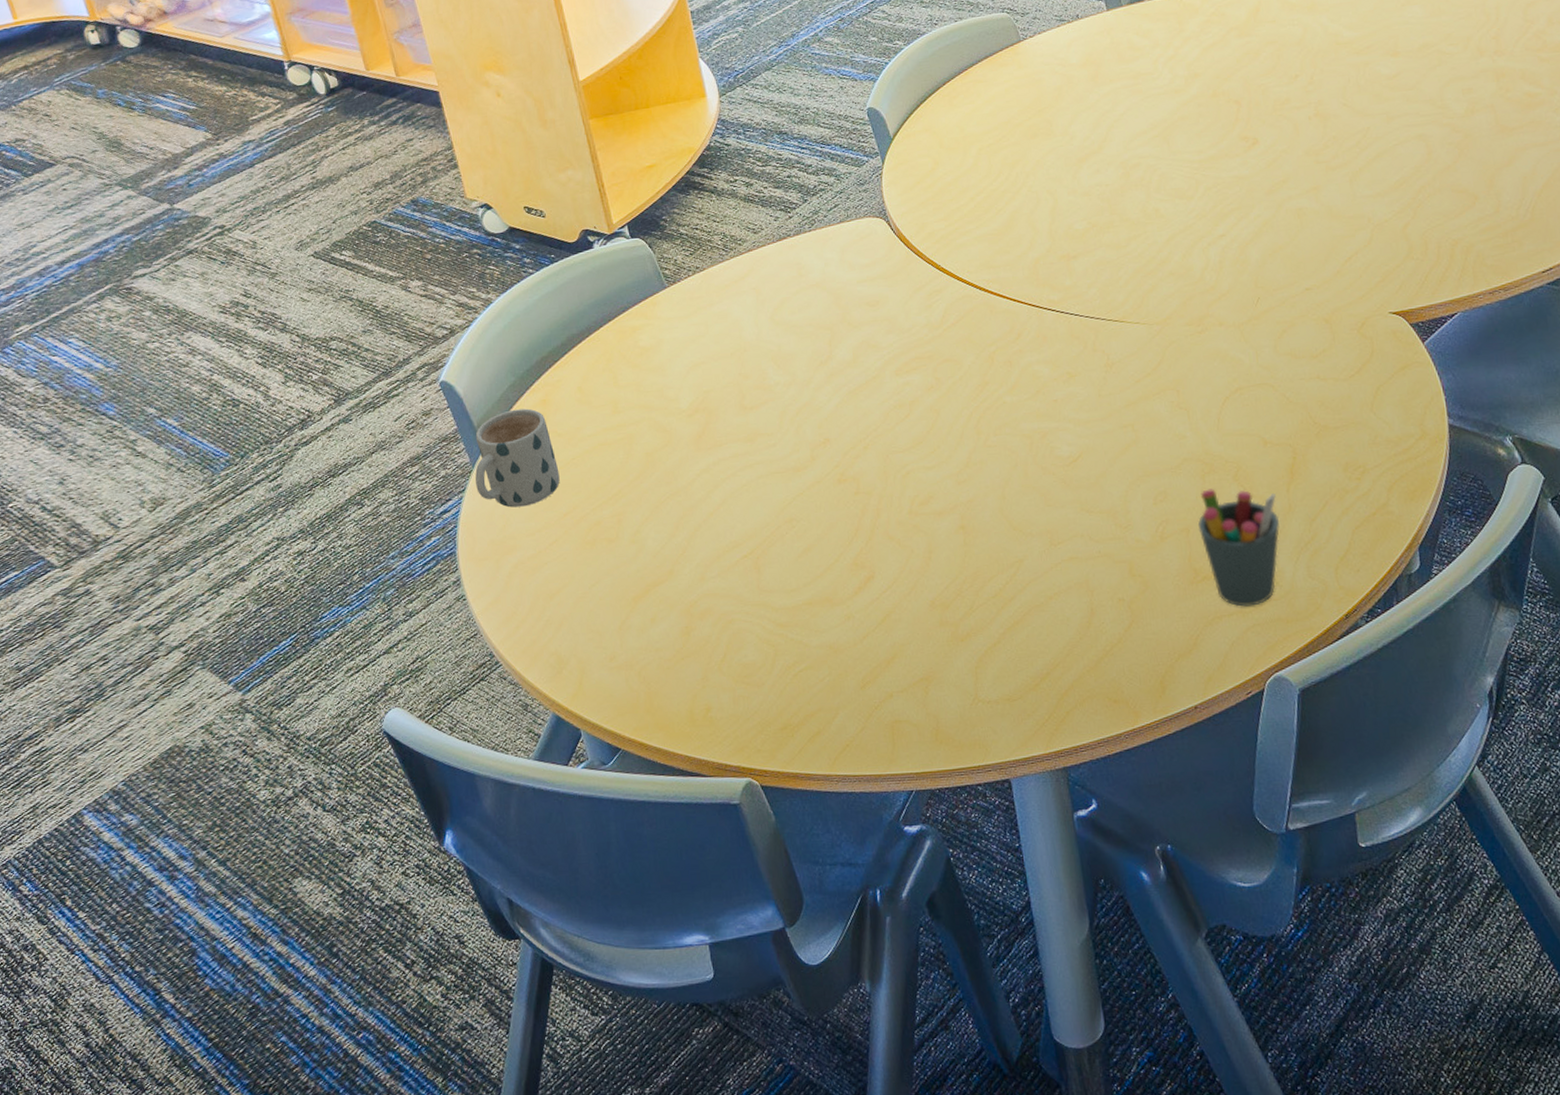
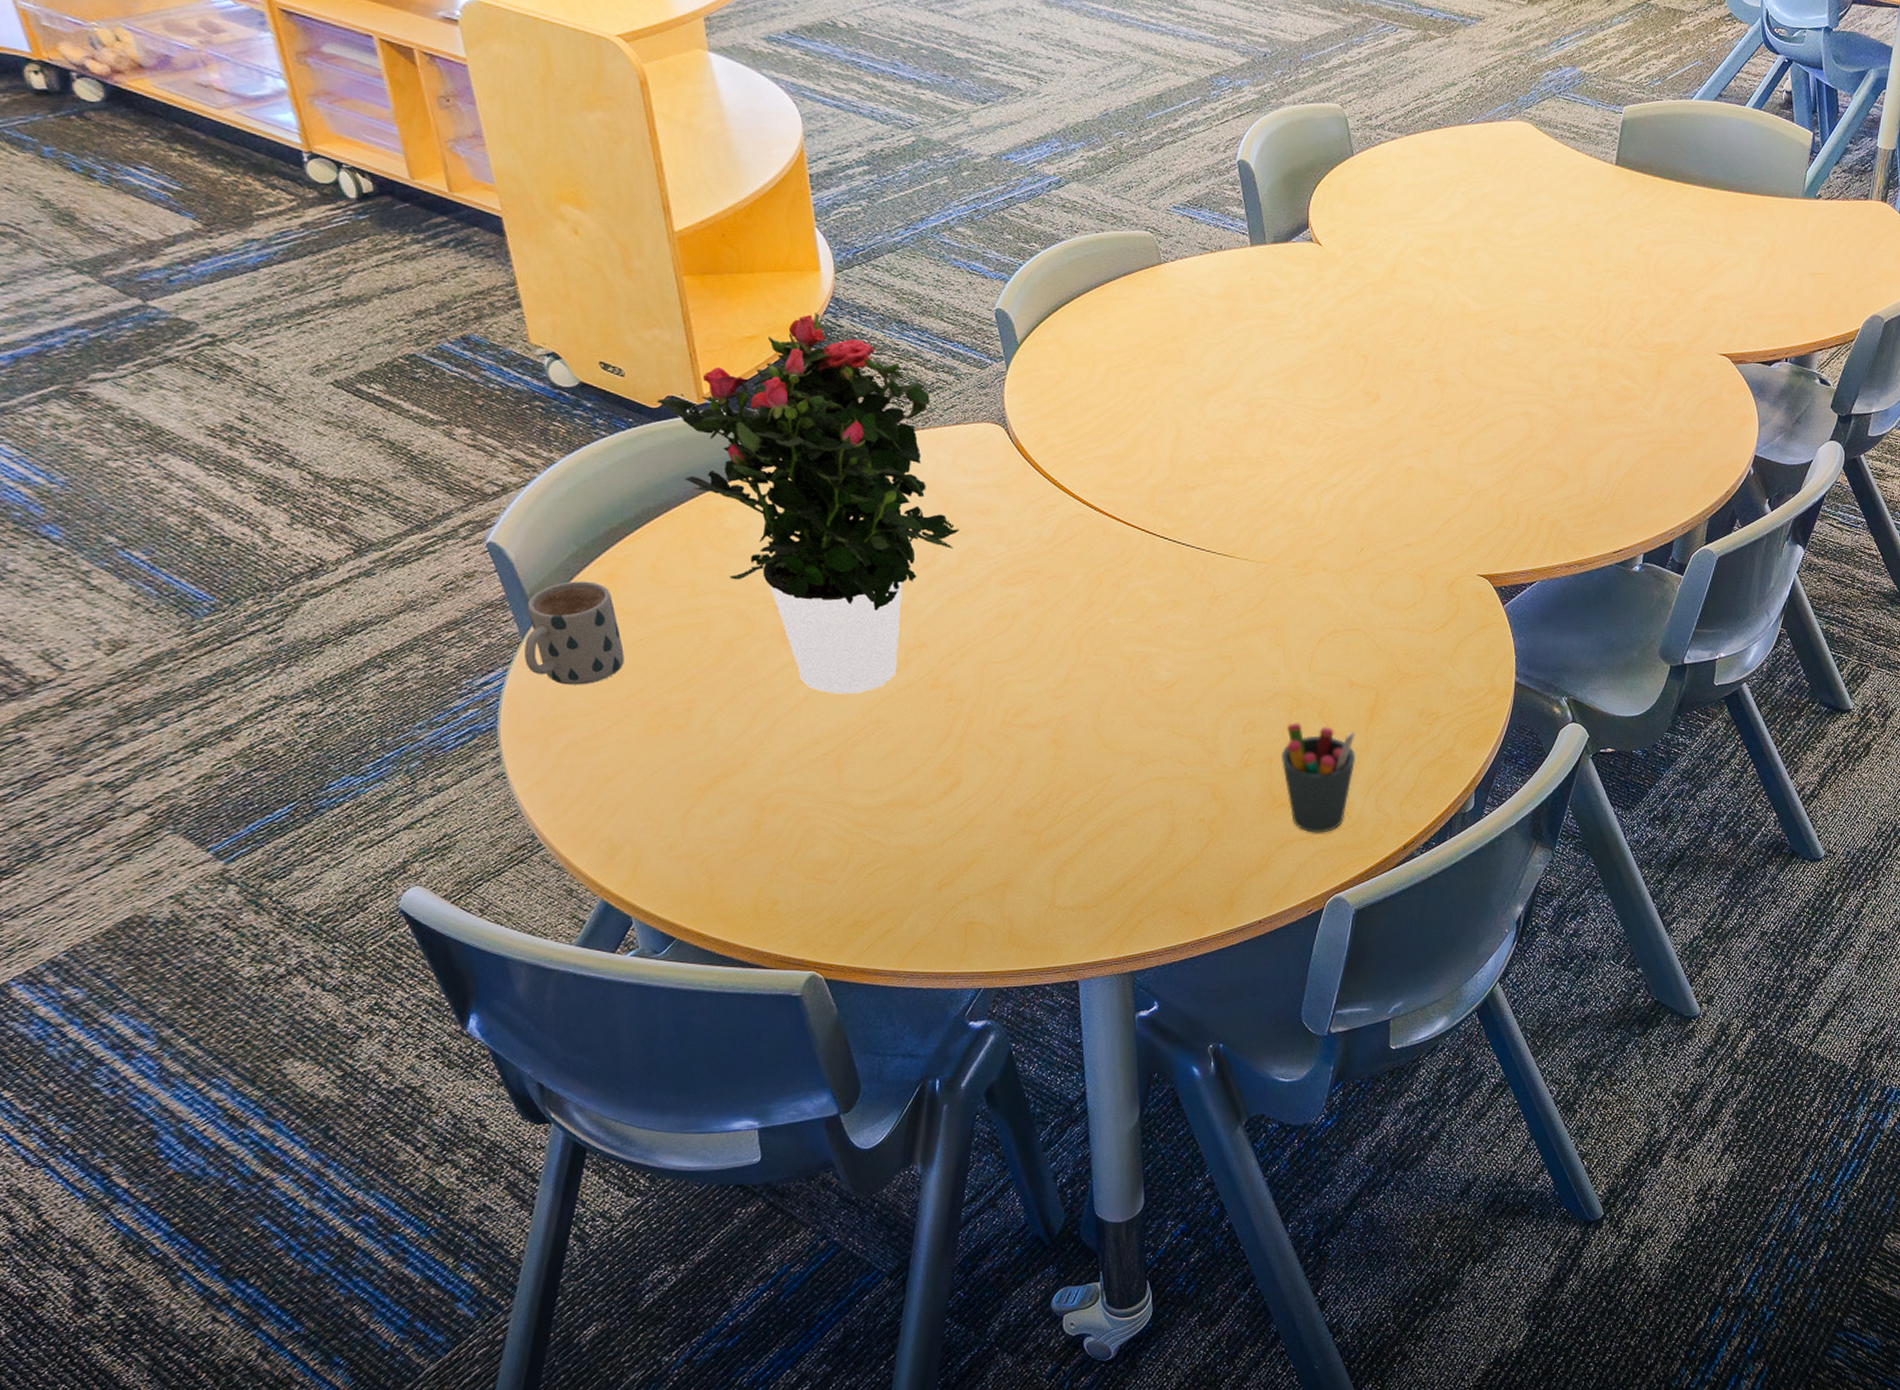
potted flower: none [574,135,851,497] -> present [657,312,959,694]

